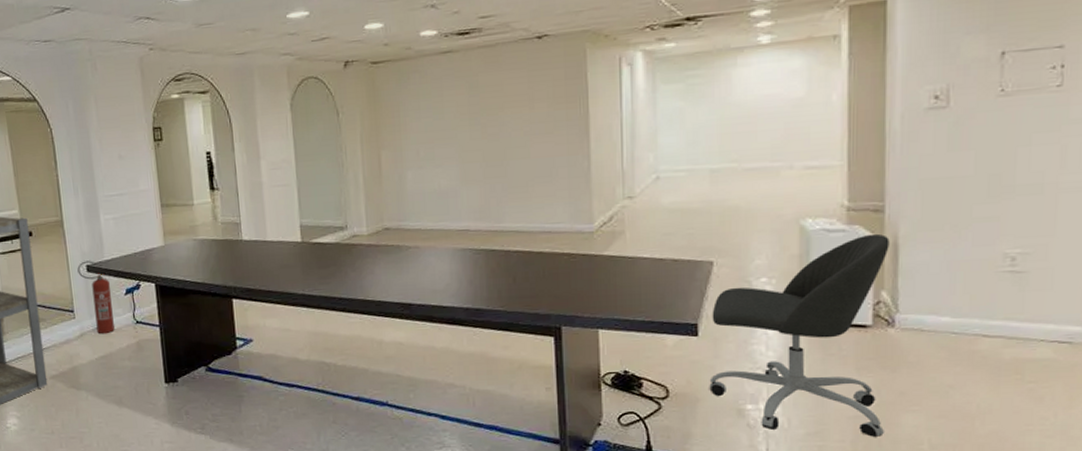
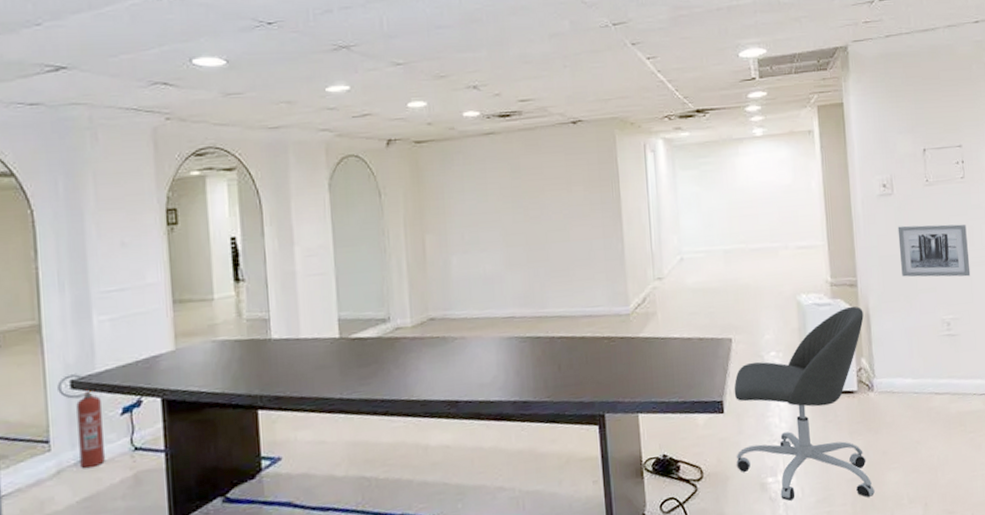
wall art: none [949,142,1057,205] -> present [897,224,971,277]

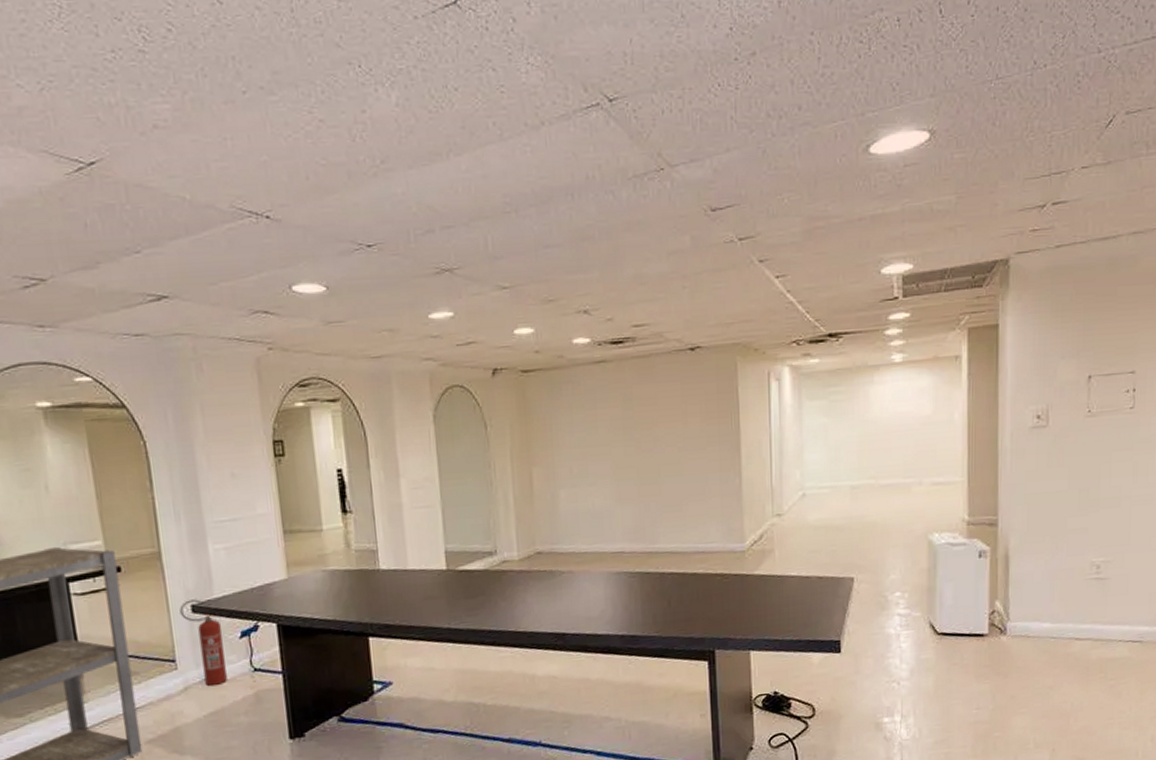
office chair: present [734,306,875,501] -> none [851,546,1002,741]
wall art: present [897,224,971,277] -> none [1049,459,1130,517]

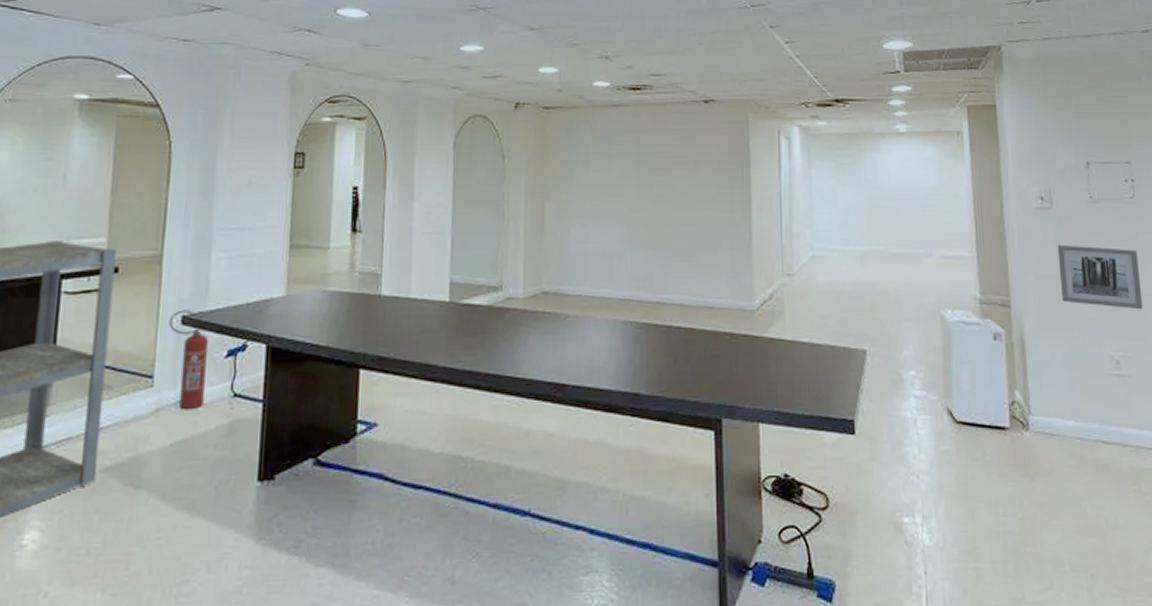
wall art: none [1049,459,1130,517] -> present [1057,244,1143,310]

